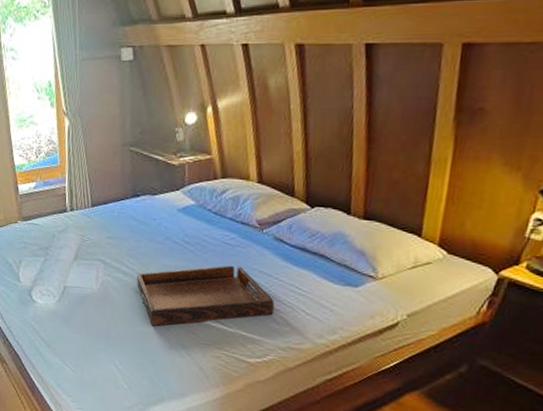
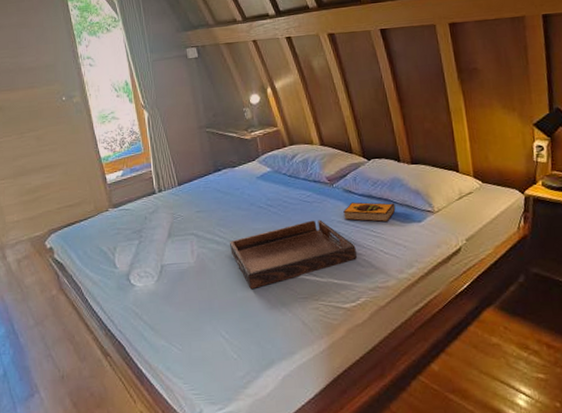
hardback book: none [268,252,332,281] -> present [343,202,396,222]

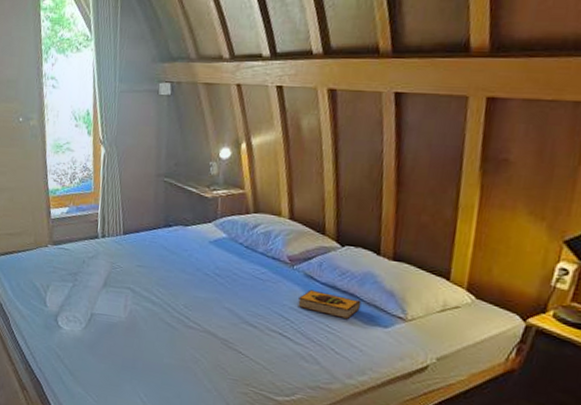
serving tray: present [230,219,357,290] -> none [165,300,304,359]

